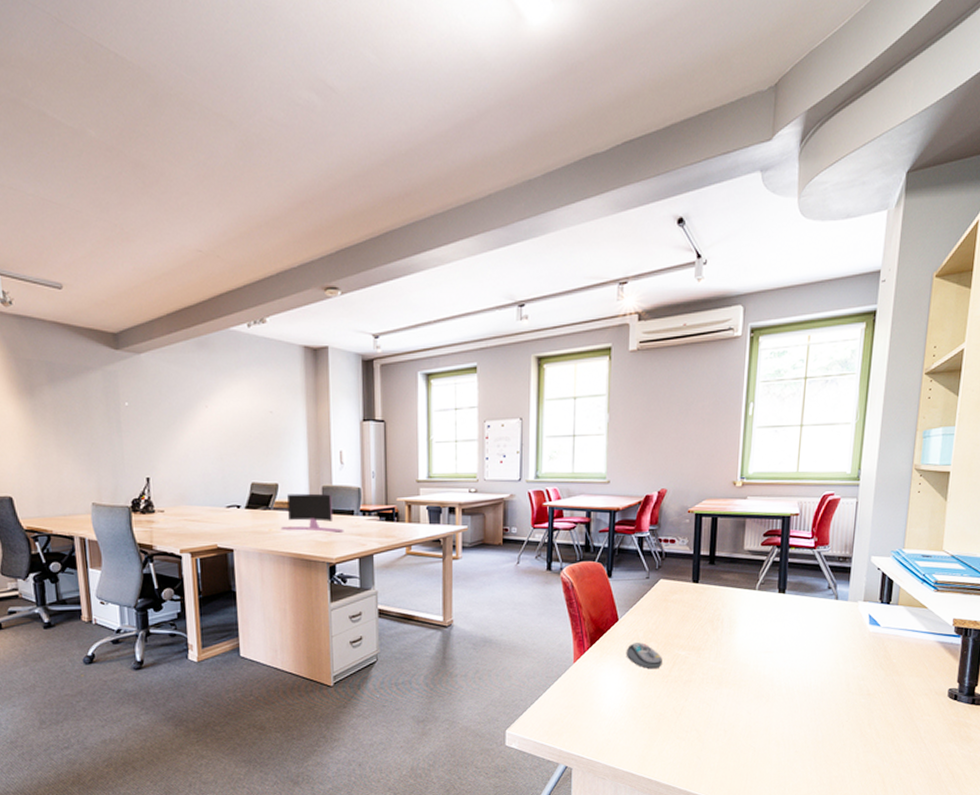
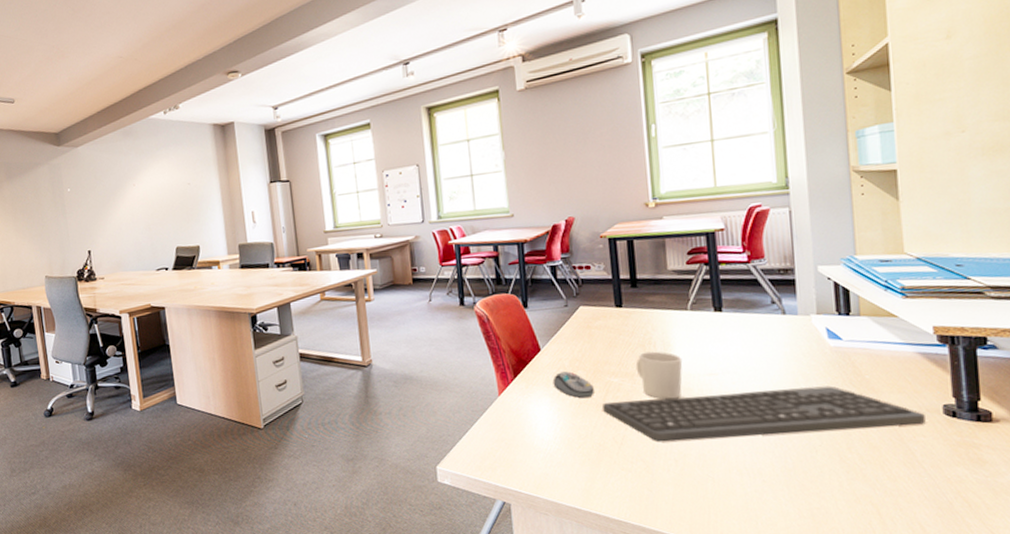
monitor: present [280,493,344,533] -> none [204,251,262,287]
computer keyboard: none [667,667,934,712] -> present [601,386,926,441]
mug: none [702,627,745,674] -> present [635,351,683,400]

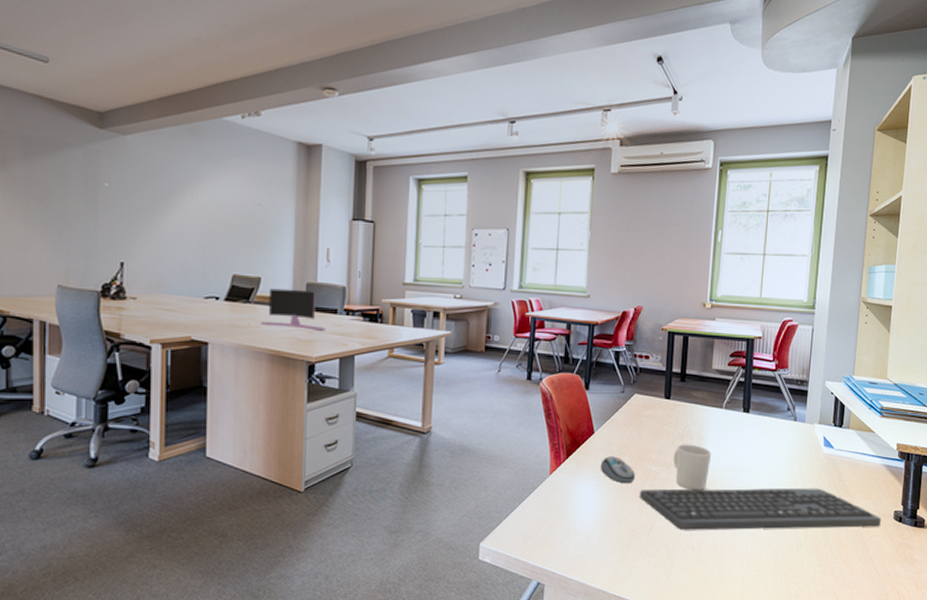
monitor: none [204,251,262,287] -> present [260,288,326,331]

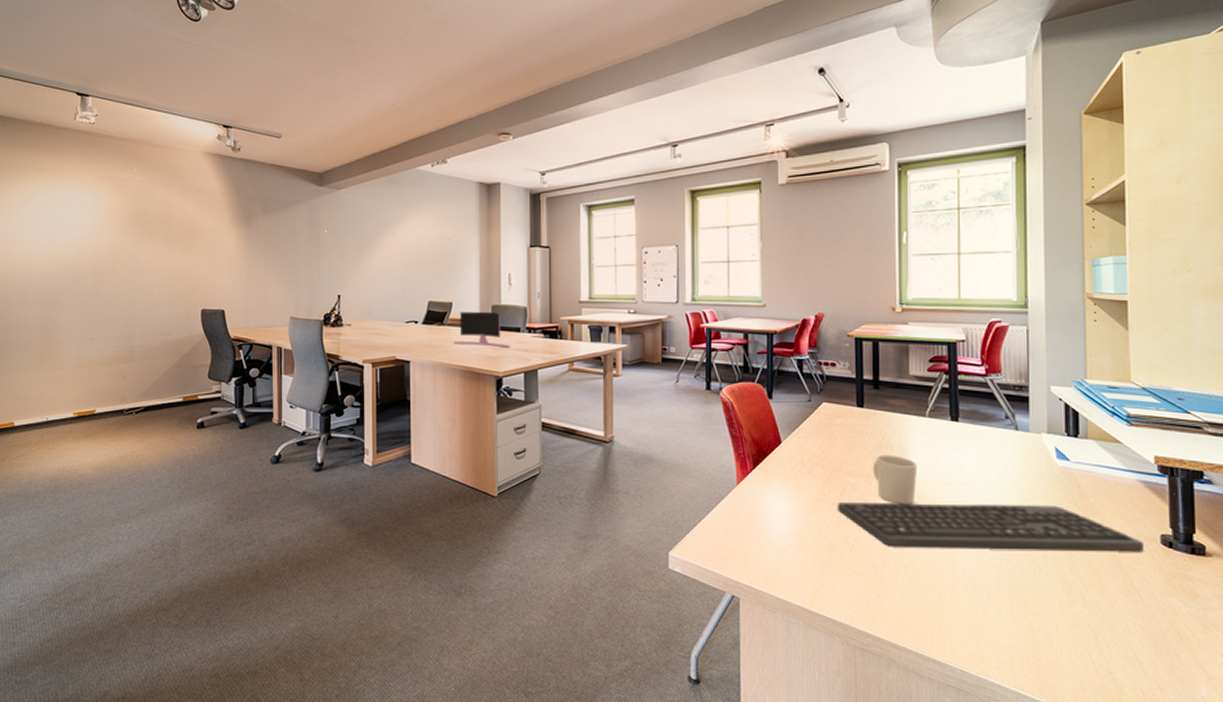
computer mouse: present [600,456,635,483] -> none [791,467,830,494]

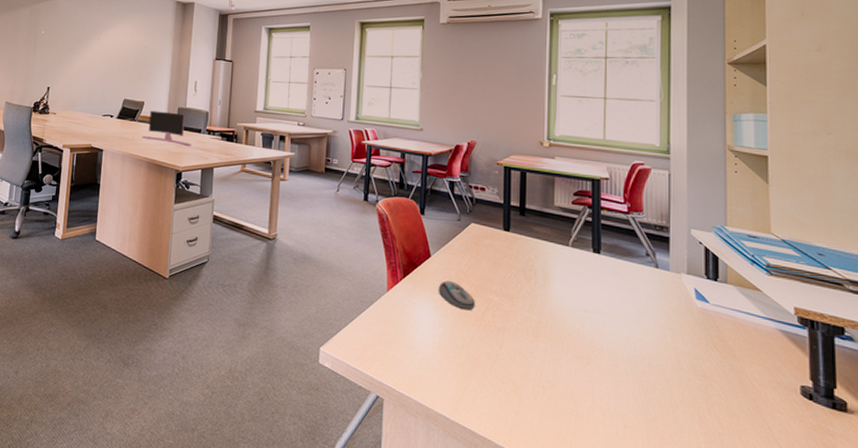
computer mouse: none [791,467,830,494] -> present [438,281,475,310]
computer keyboard: present [836,501,1144,552] -> none [480,317,783,401]
mug: present [872,455,918,505] -> none [516,277,560,328]

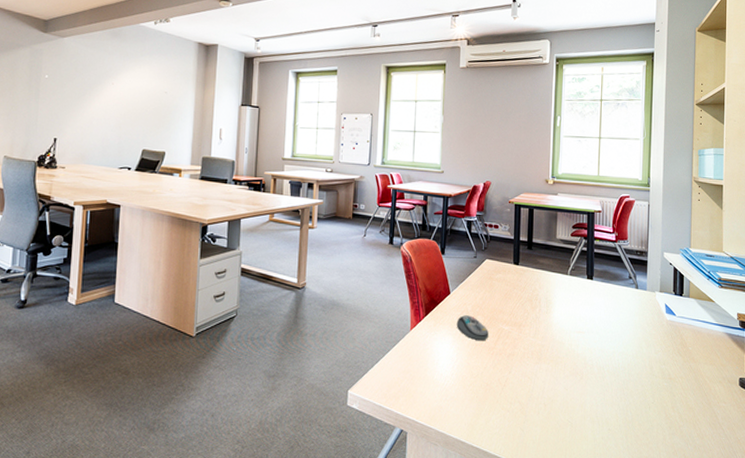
monitor: present [142,110,192,146] -> none [163,161,218,198]

